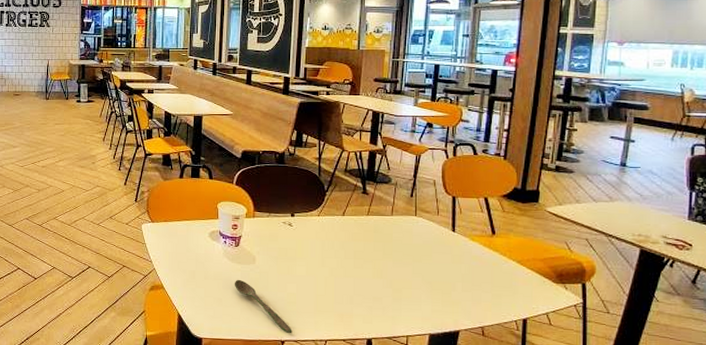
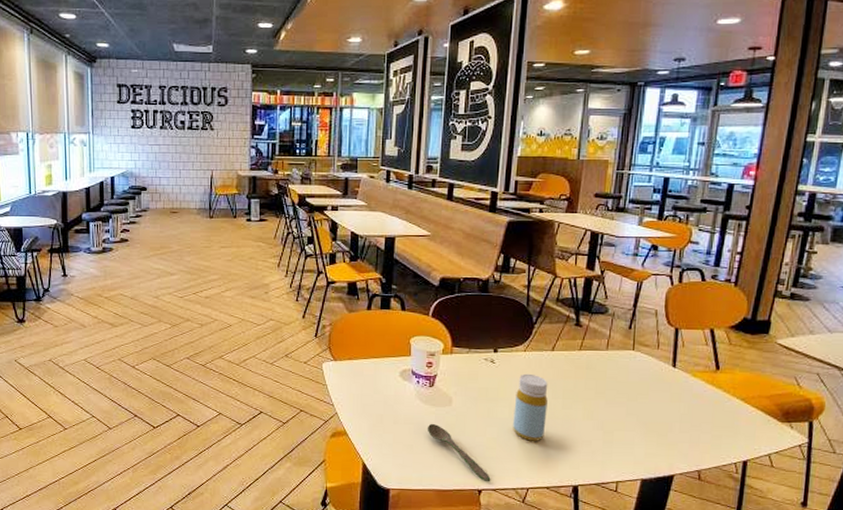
bottle: none [310,235,341,297] -> present [513,373,548,441]

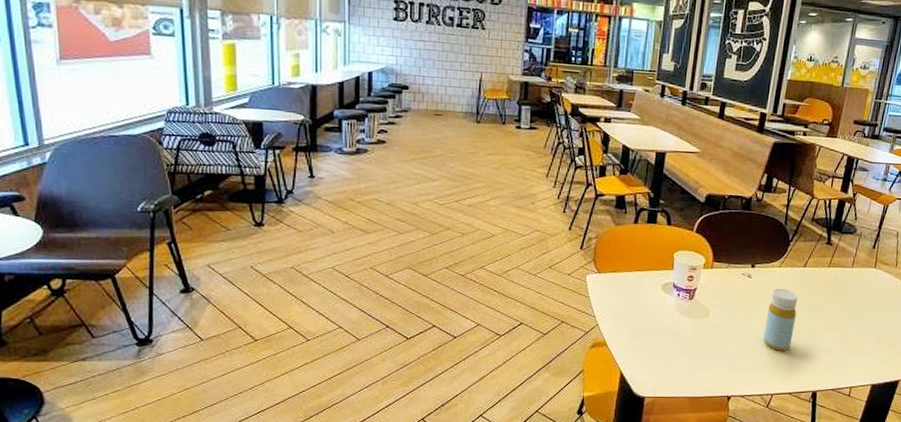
spoon: present [427,423,491,482] -> none [684,334,740,389]

